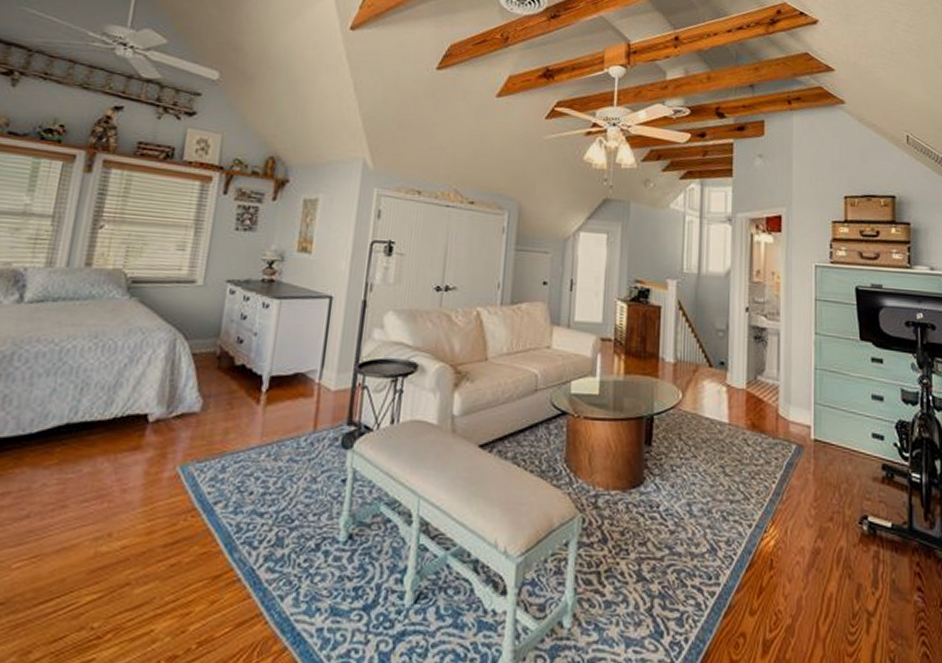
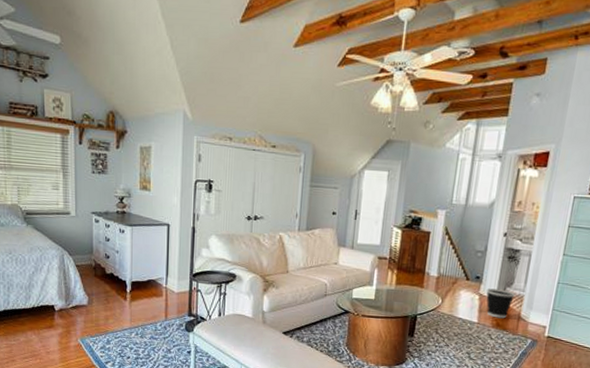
wastebasket: none [734,377,769,417] -> present [486,288,516,319]

